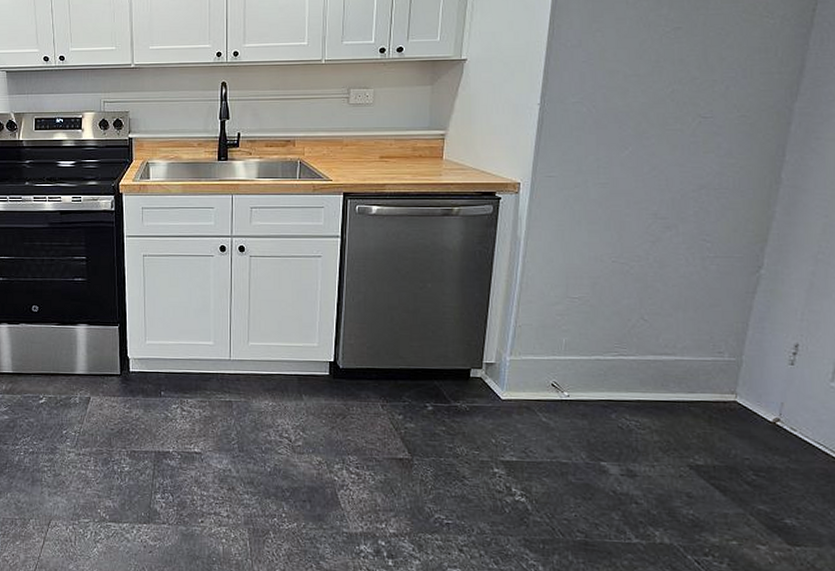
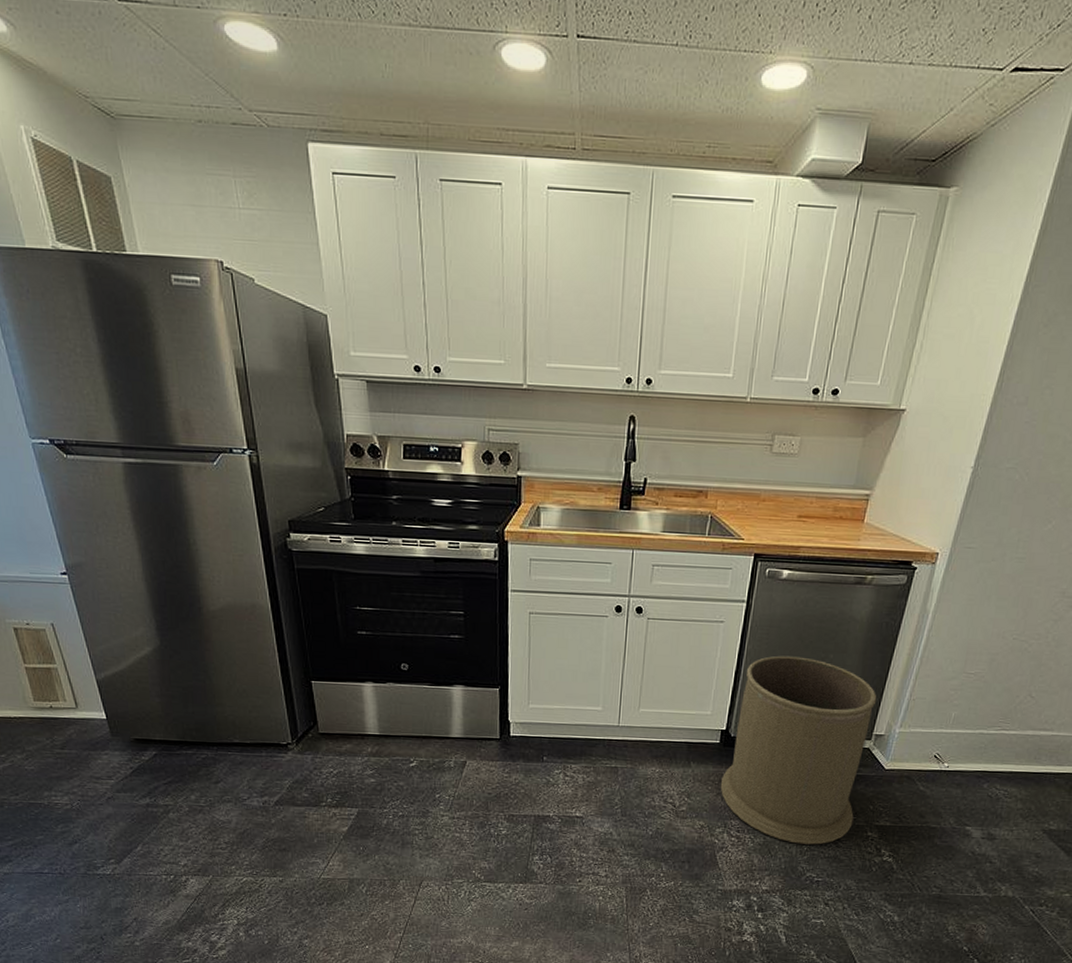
trash can: none [334,286,482,483] -> present [720,655,877,845]

